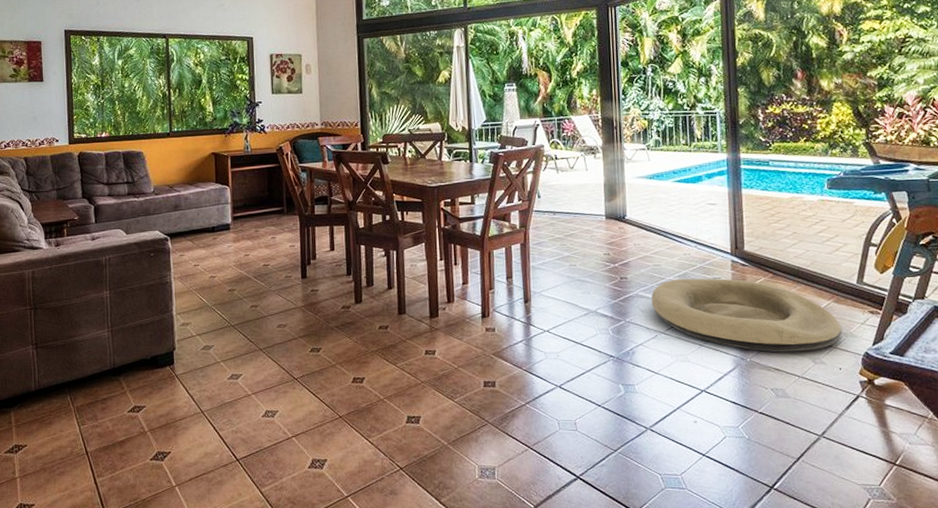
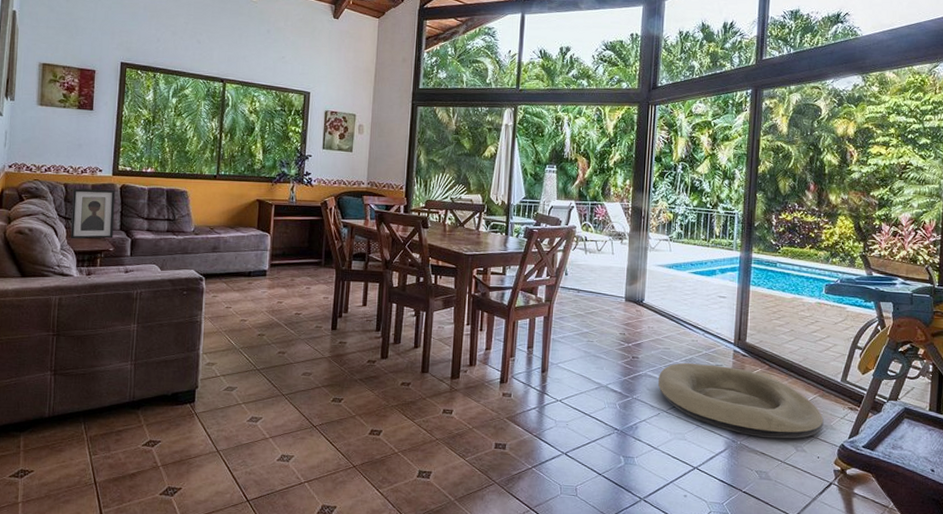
picture frame: none [33,158,77,212] -> present [70,189,116,239]

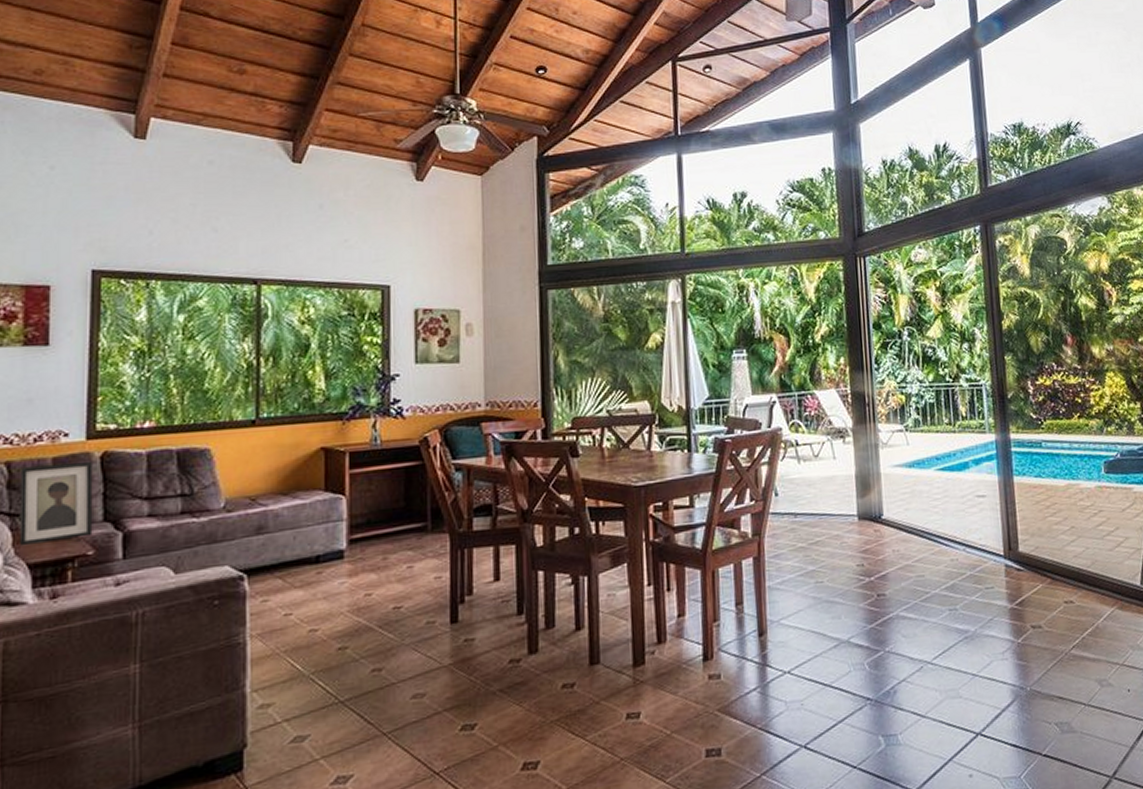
dog bed: present [658,362,824,439] -> none [915,588,1129,676]

